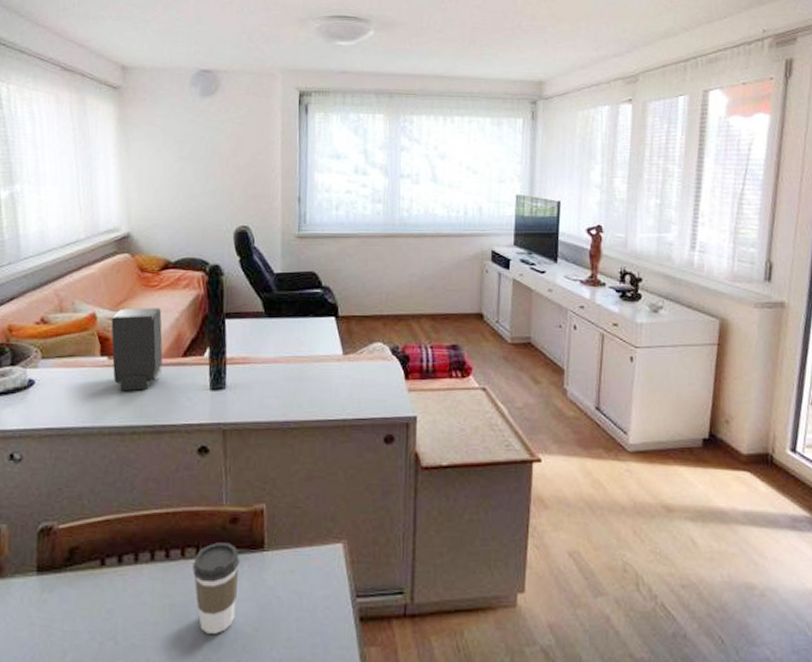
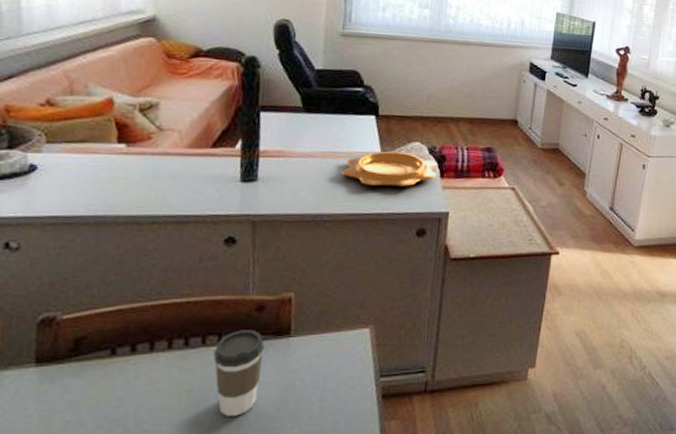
speaker: present [111,307,163,392] -> none [130,95,190,181]
decorative bowl: none [305,353,402,391] -> present [342,151,439,187]

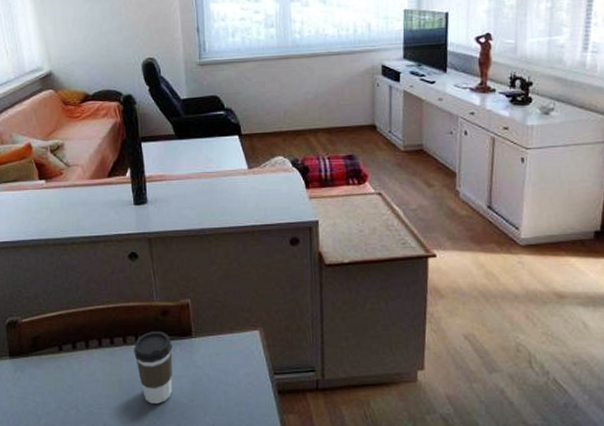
decorative bowl: present [342,151,439,187] -> none [216,167,303,201]

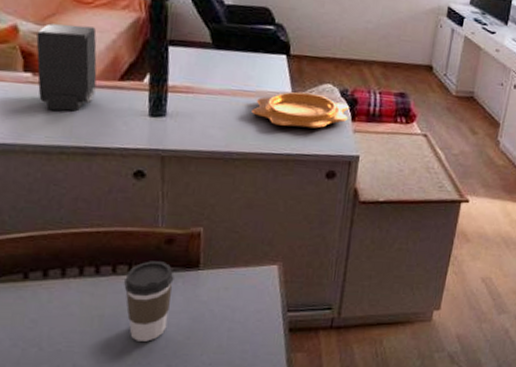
speaker: none [45,136,92,209] -> present [36,23,97,111]
decorative bowl: none [216,167,303,201] -> present [251,92,350,129]

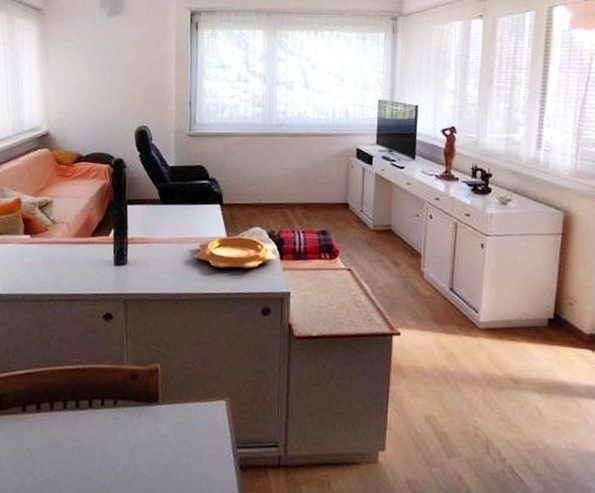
speaker: present [36,23,97,111] -> none [33,194,76,265]
coffee cup: present [124,261,174,342] -> none [98,396,138,474]

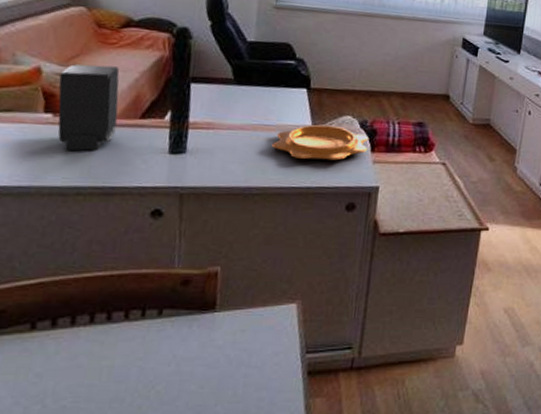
speaker: none [33,194,76,265] -> present [57,64,120,151]

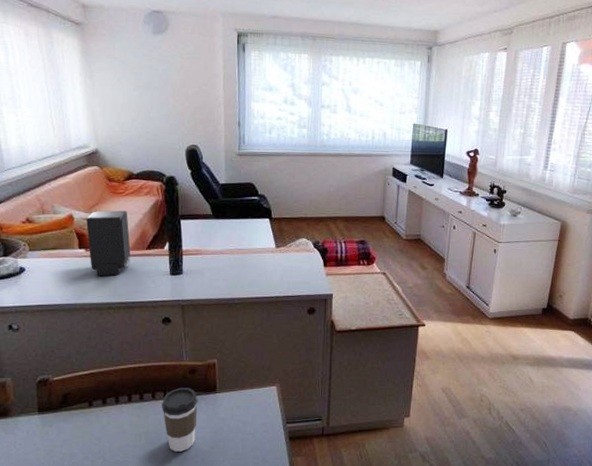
coffee cup: none [136,304,189,393] -> present [162,388,198,452]
decorative bowl: present [272,124,369,161] -> none [246,246,322,275]

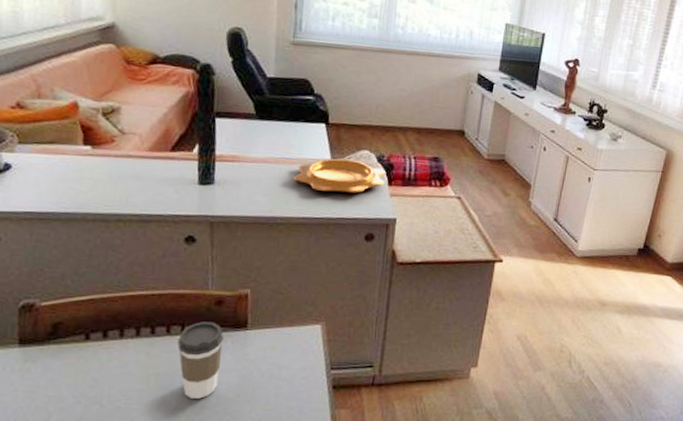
speaker: present [86,210,131,277] -> none [94,99,150,181]
decorative bowl: none [246,246,322,275] -> present [294,158,387,193]

